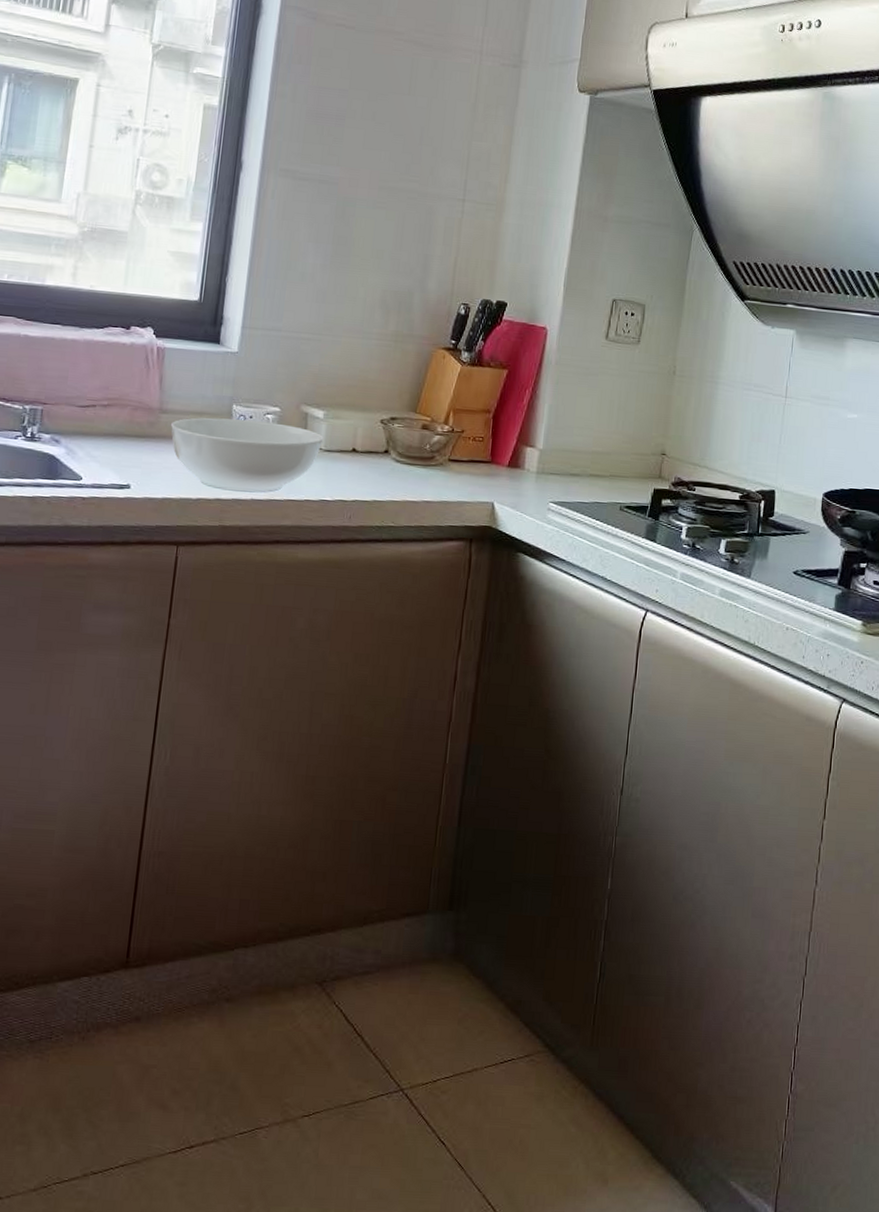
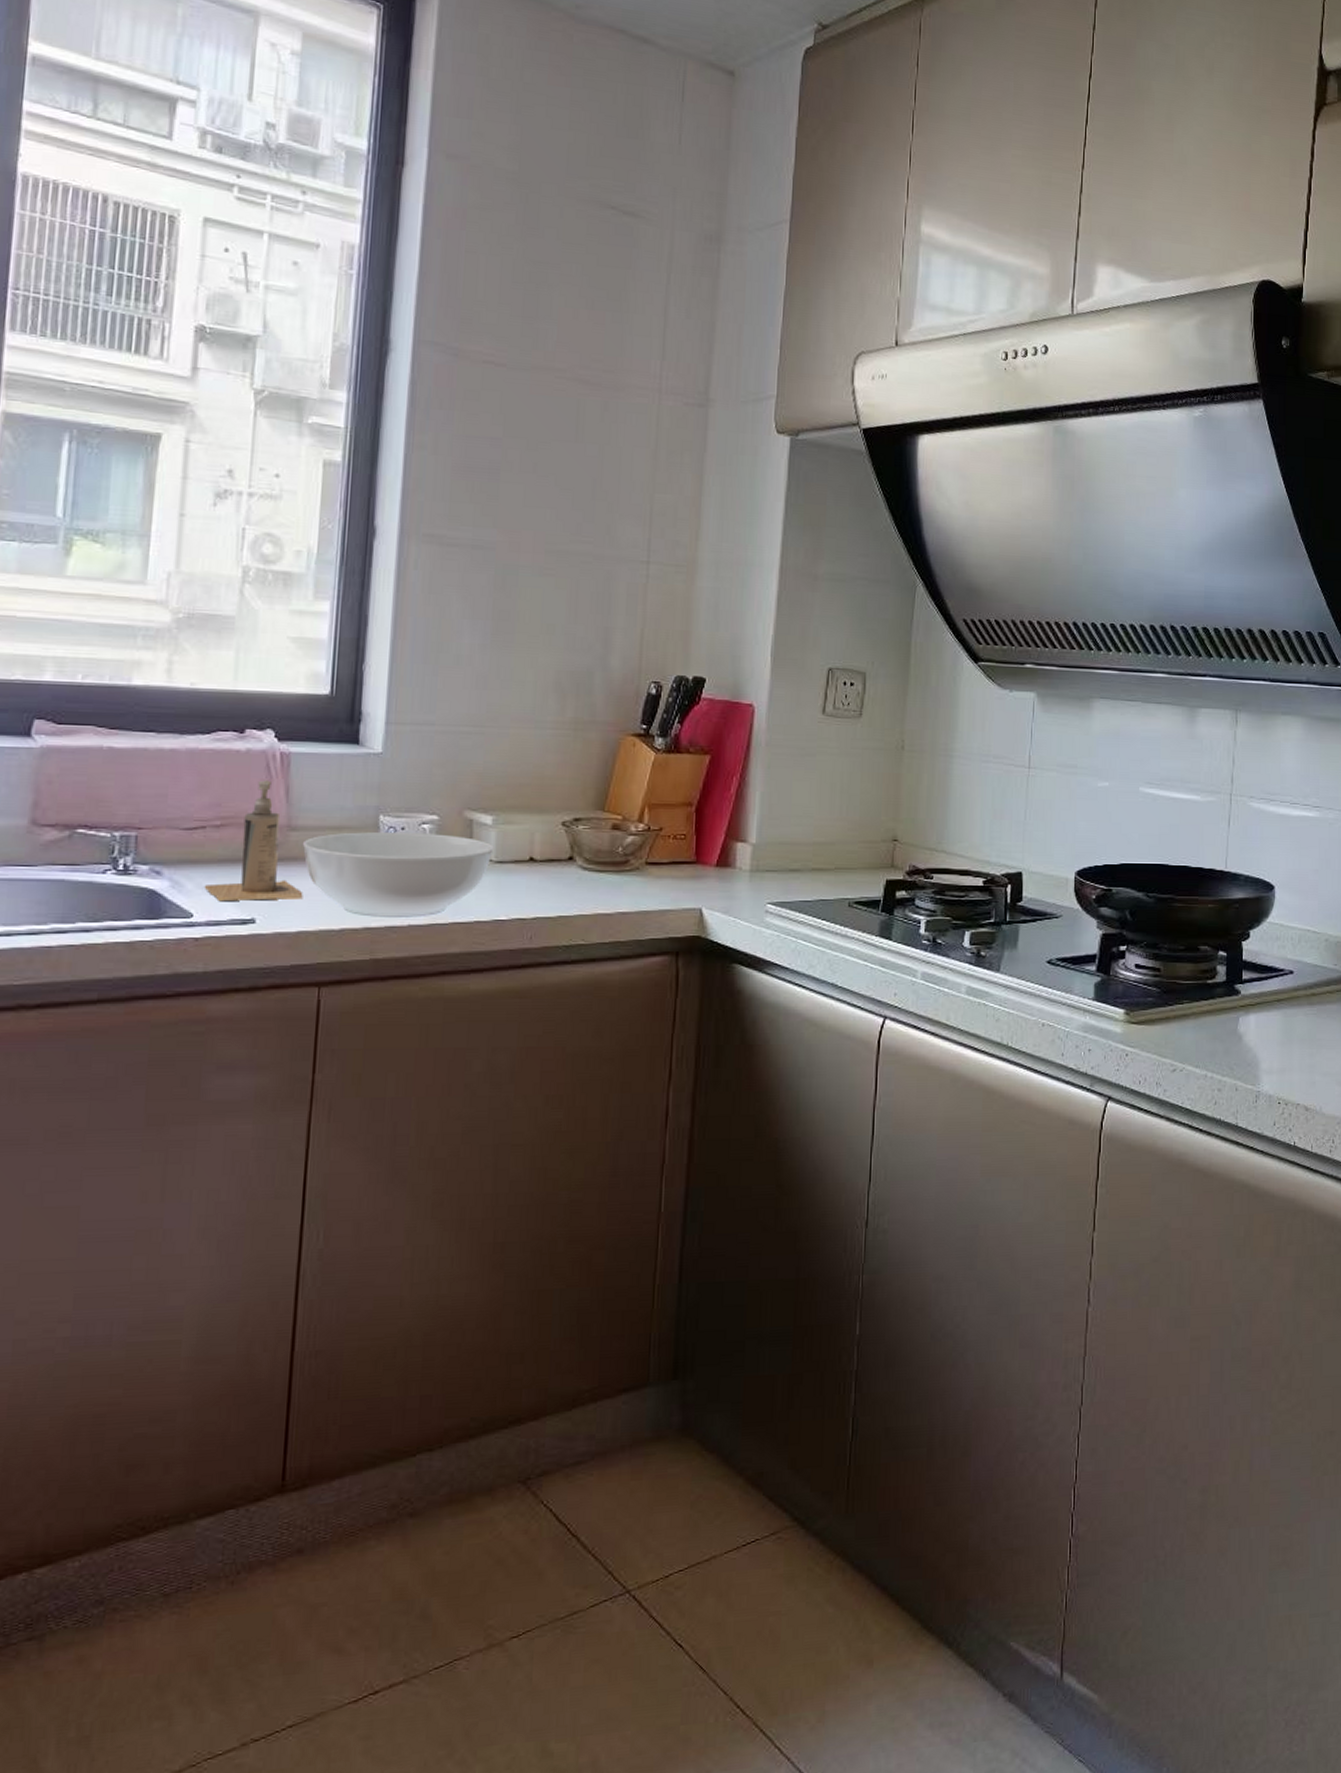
soap dispenser: none [91,369,169,471] -> present [203,780,303,902]

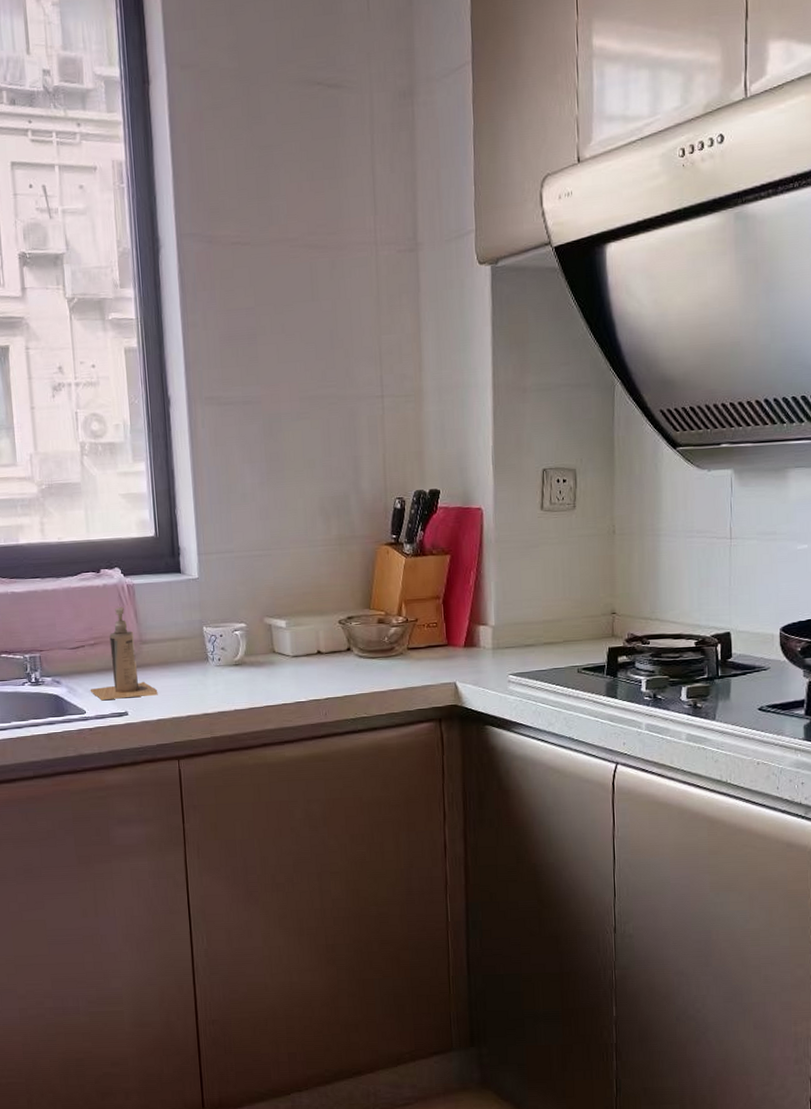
bowl: present [302,831,494,917] -> none [151,638,290,705]

